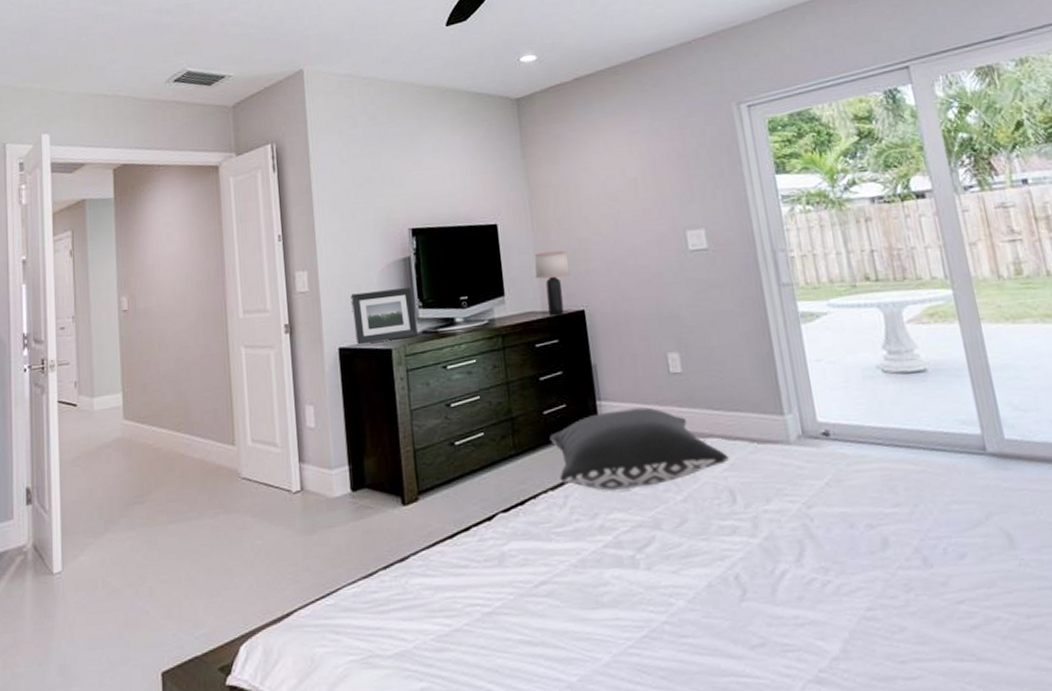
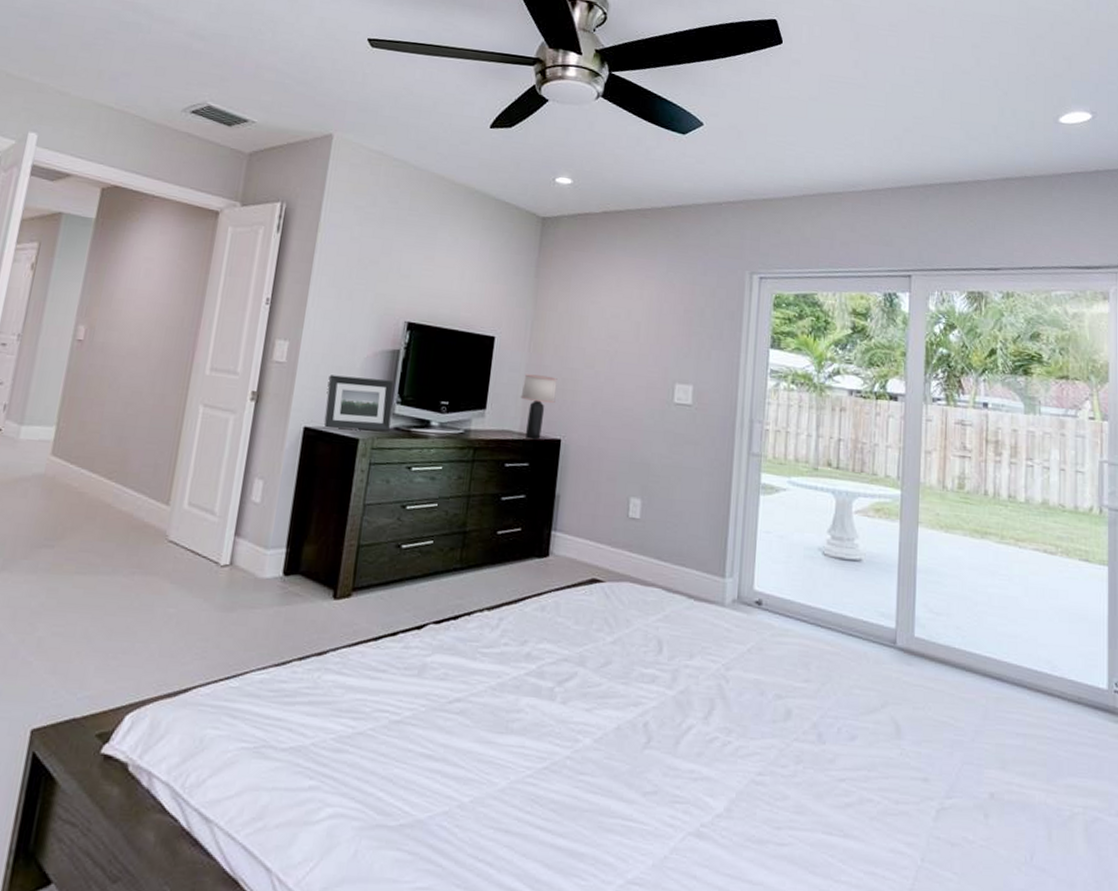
pillow: present [549,407,729,491] -> none [497,543,665,623]

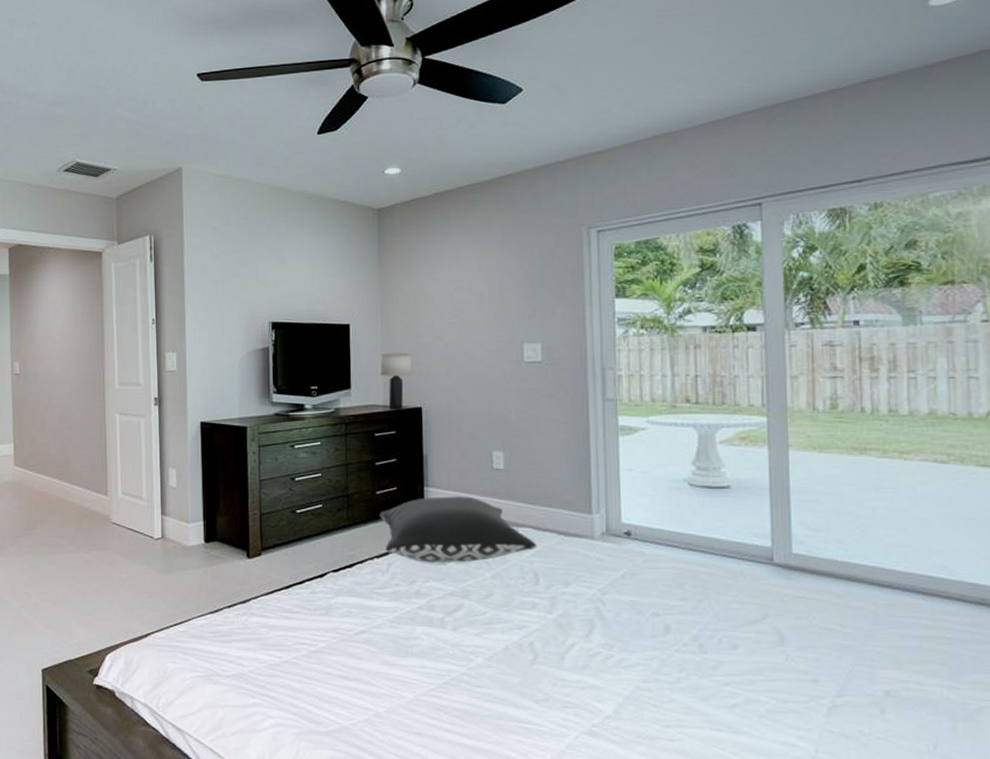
picture frame: present [324,375,394,431] -> none [214,374,271,421]
pillow: none [497,543,665,623] -> present [379,496,537,564]

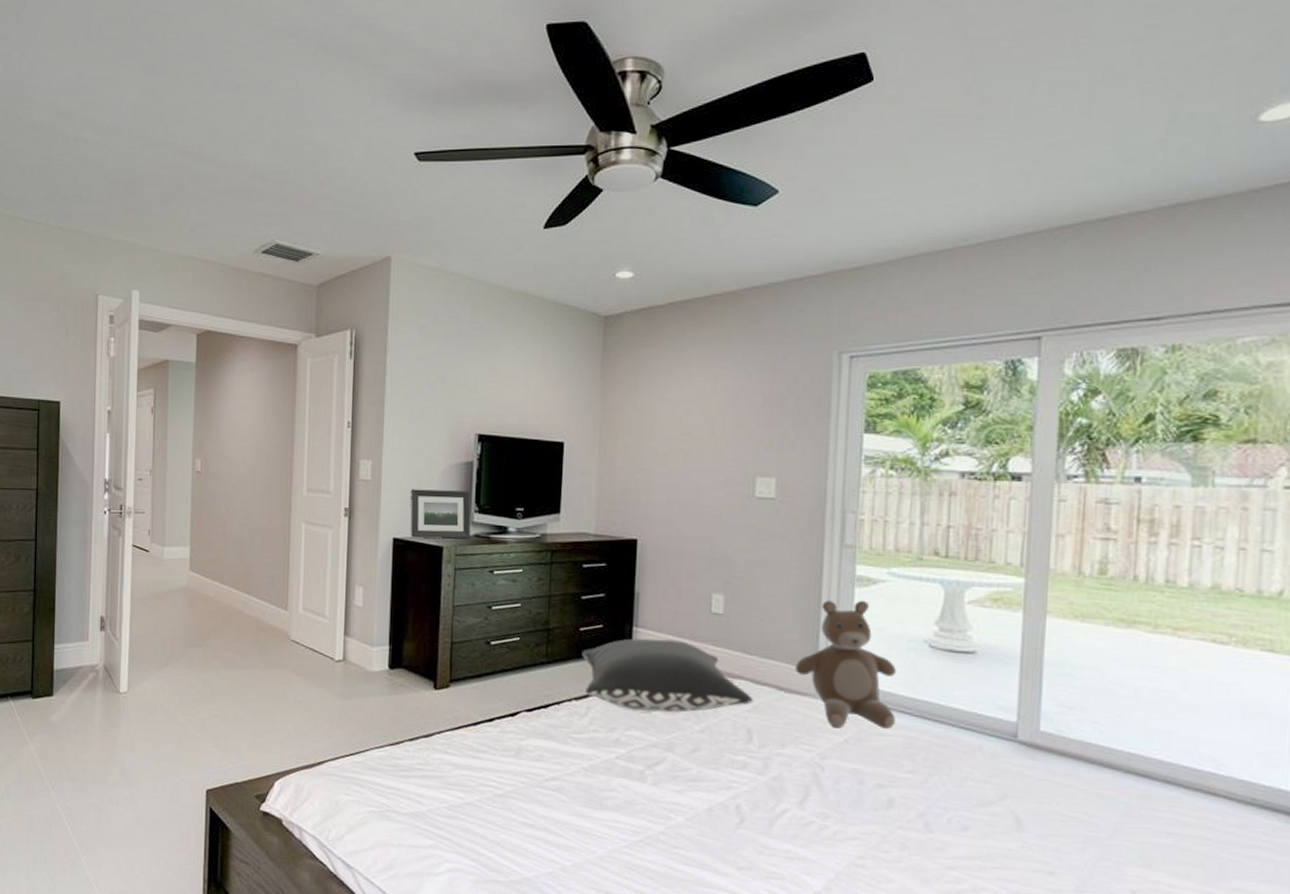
picture frame: none [214,374,271,421] -> present [410,489,471,539]
table lamp: present [380,352,412,410] -> none [594,477,630,541]
bear: none [572,447,666,565] -> present [795,600,896,730]

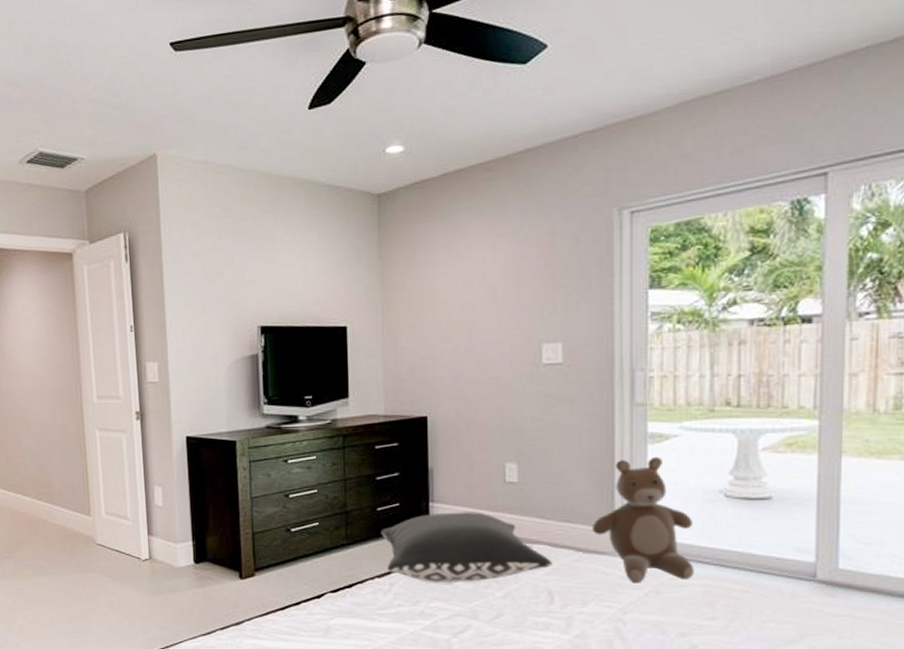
picture frame: present [410,489,471,539] -> none [200,384,262,435]

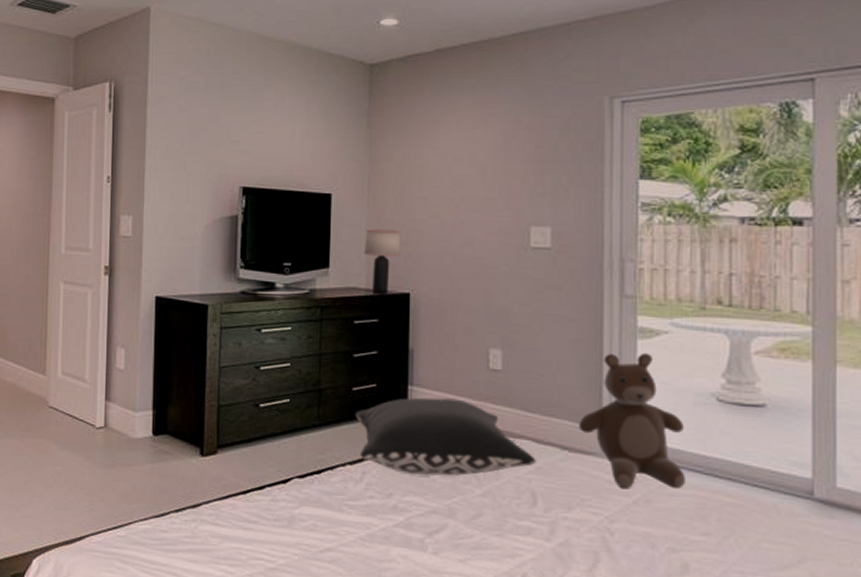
table lamp: none [381,356,416,420] -> present [363,229,401,295]

